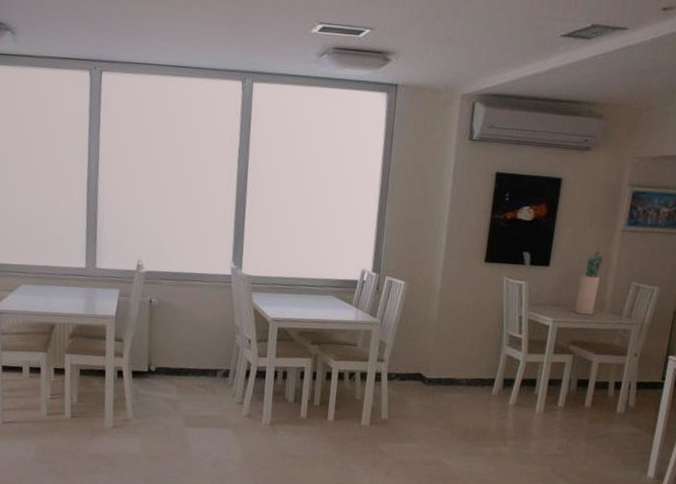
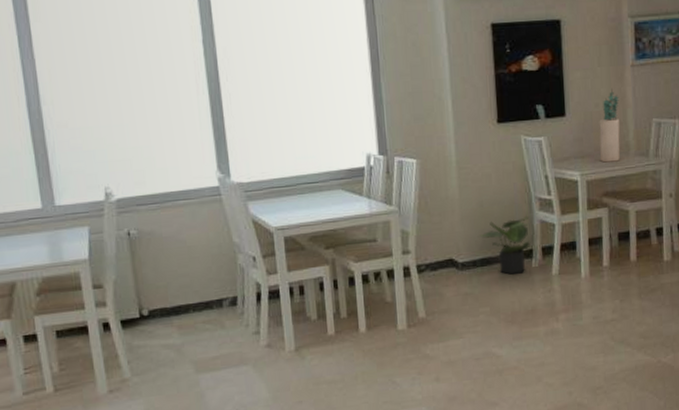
potted plant: none [447,347,497,398] -> present [477,216,530,275]

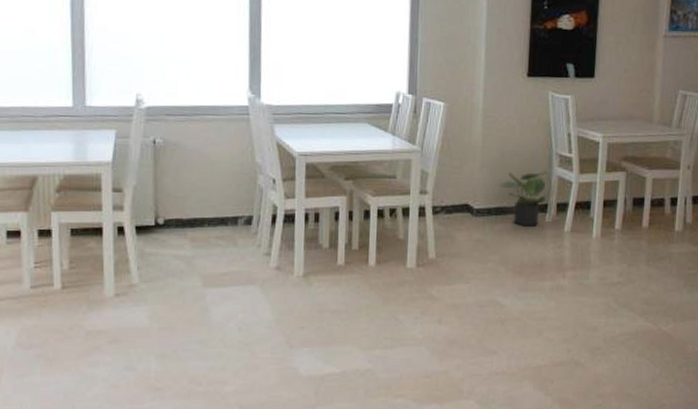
vase: present [599,88,621,163] -> none [623,56,649,128]

